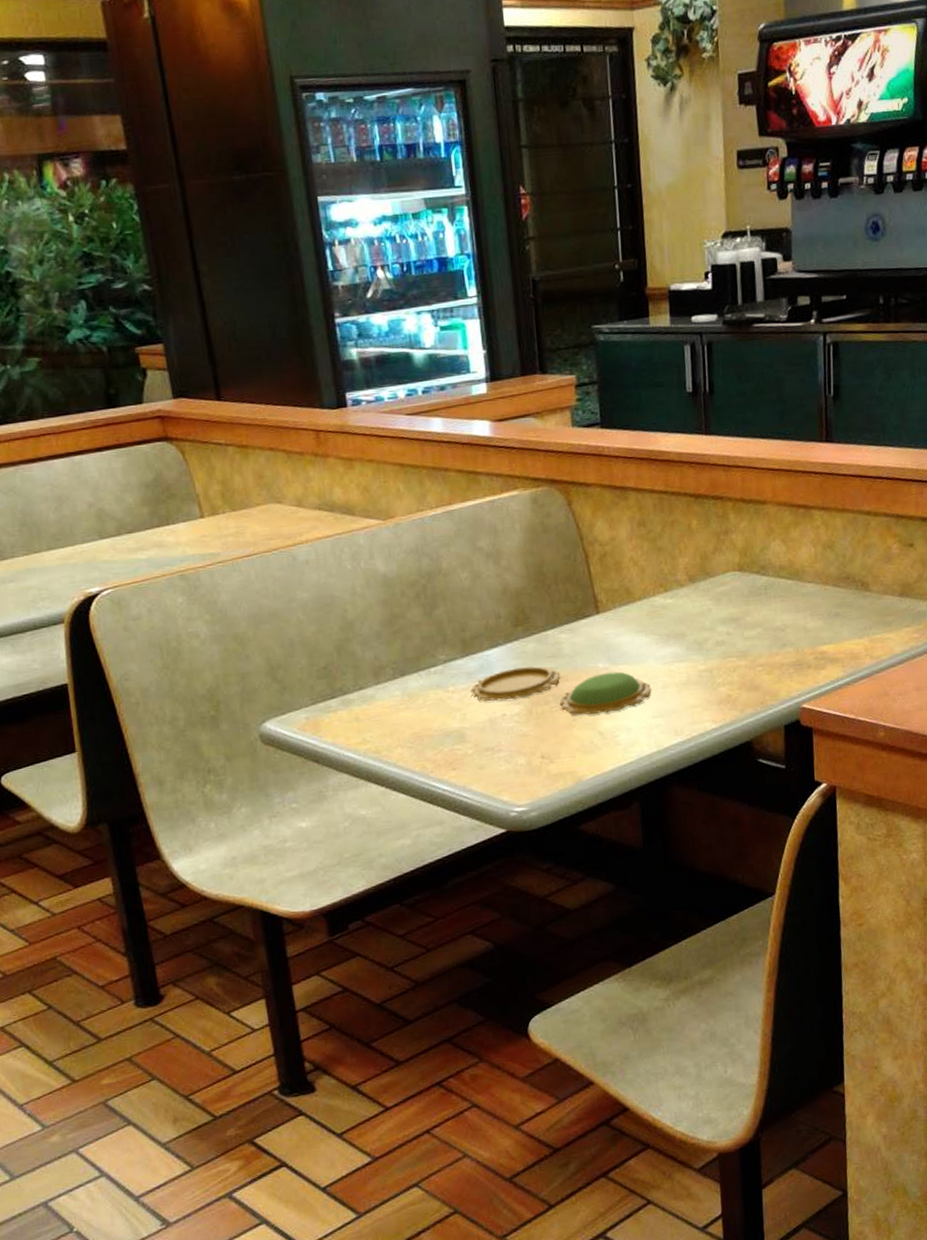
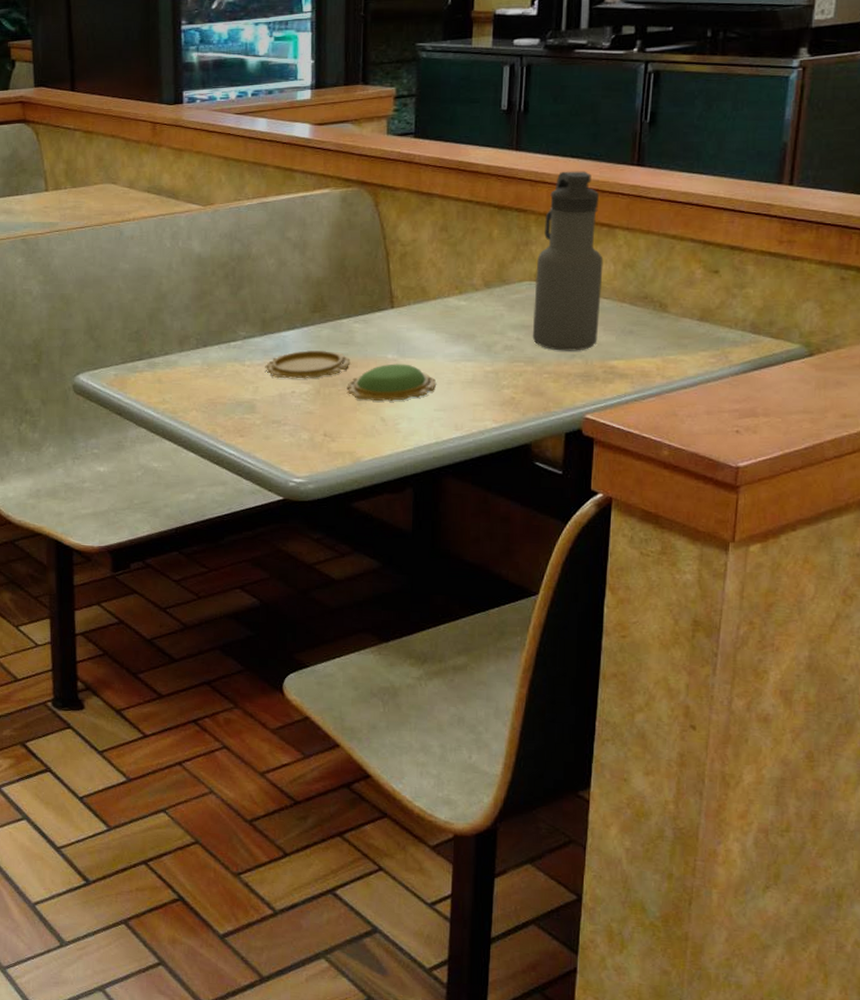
water bottle: none [738,451,806,642] -> present [532,171,604,351]

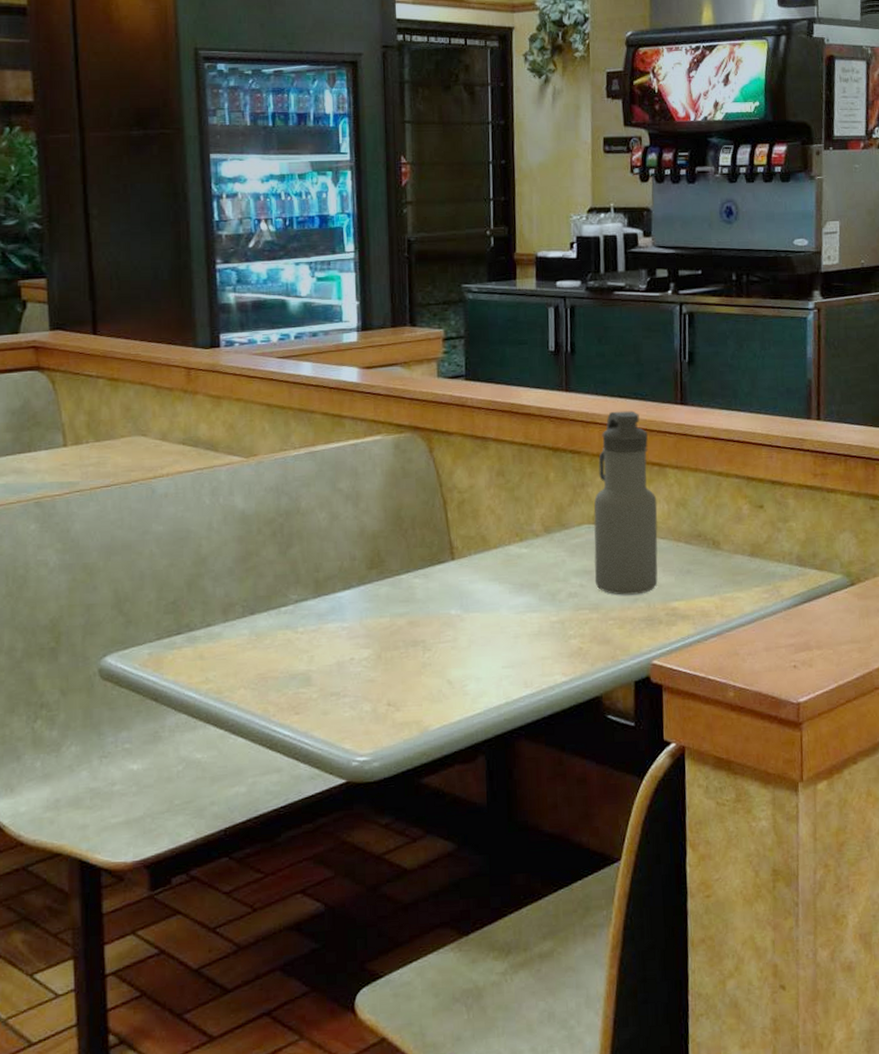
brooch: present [265,350,437,402] -> none [320,610,503,663]

